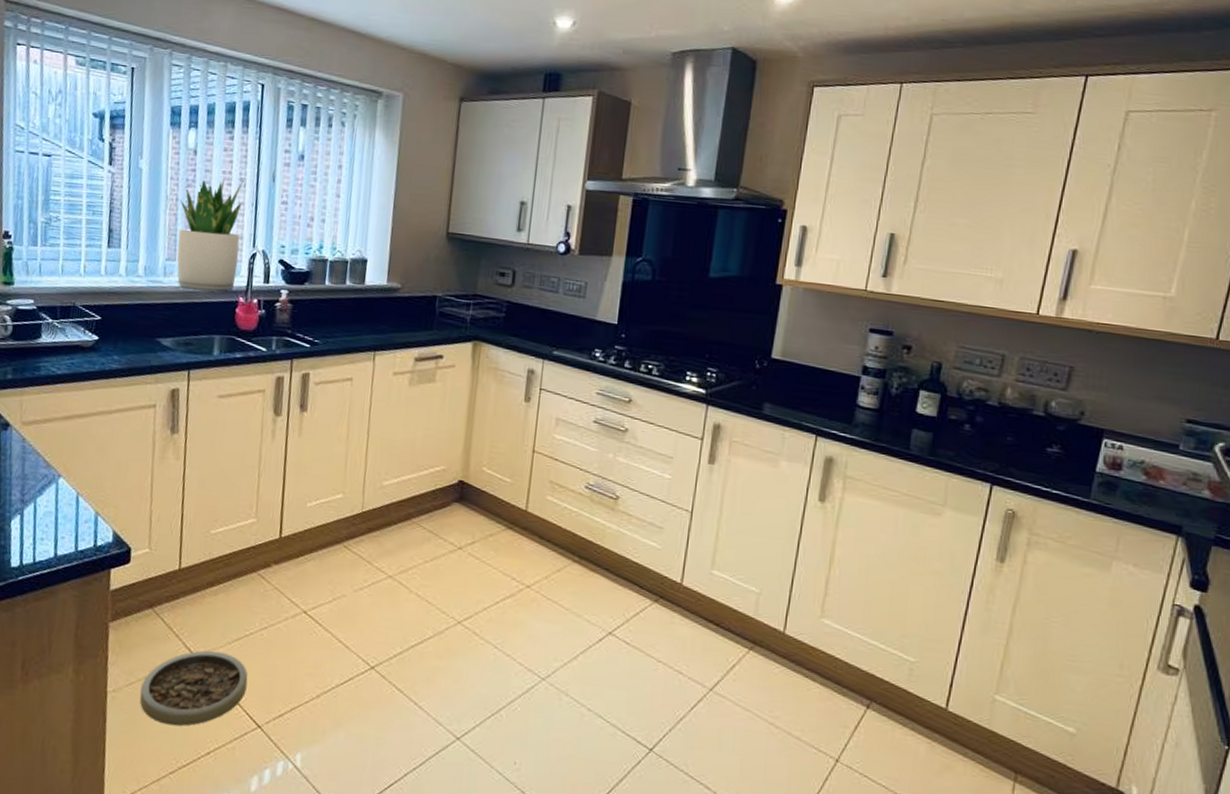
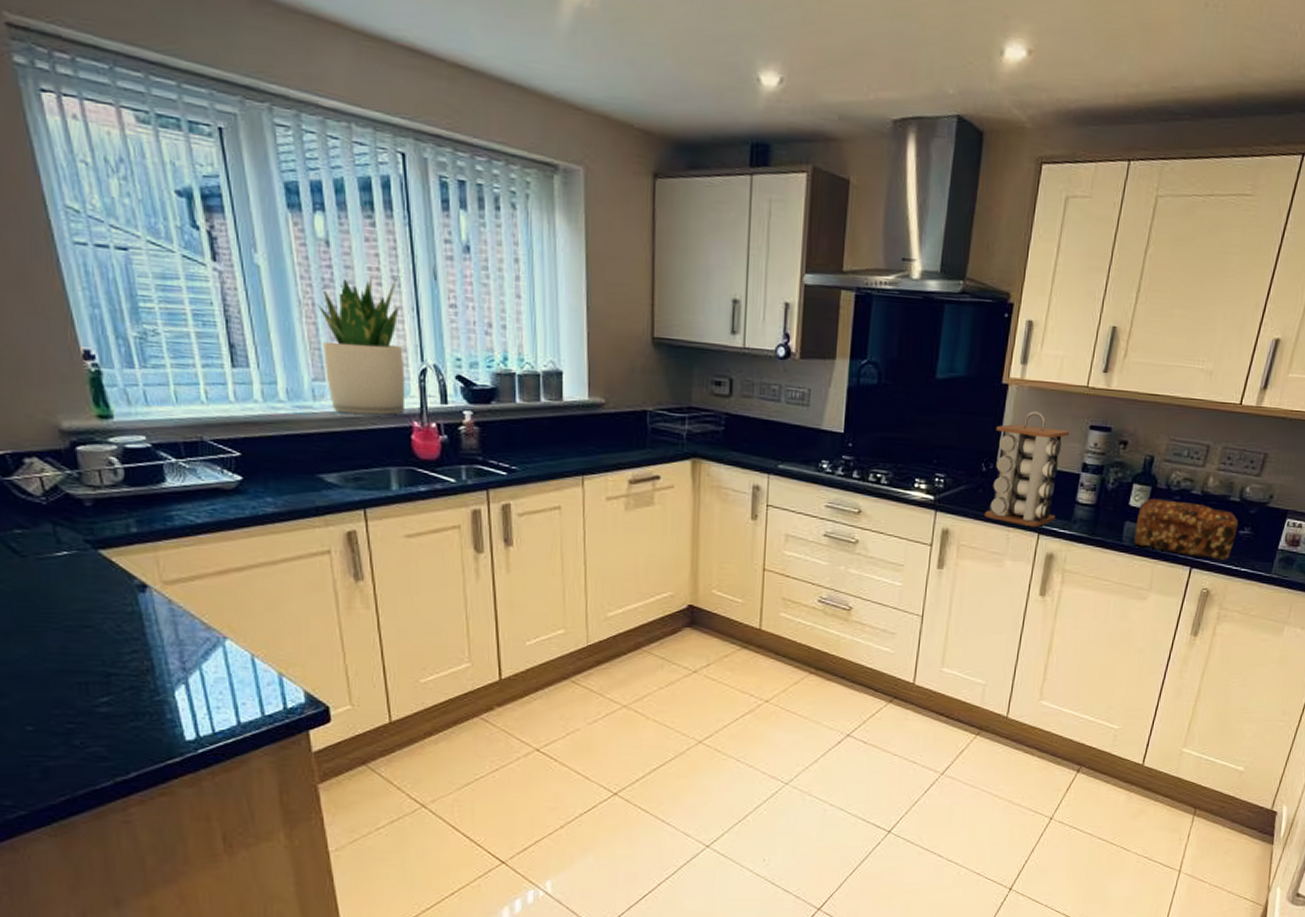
pet bowl: present [139,650,248,726] -> none [367,798,484,874]
spice rack: none [757,312,847,429] -> present [984,411,1069,528]
bread loaf: none [923,406,1045,480] -> present [1133,498,1239,560]

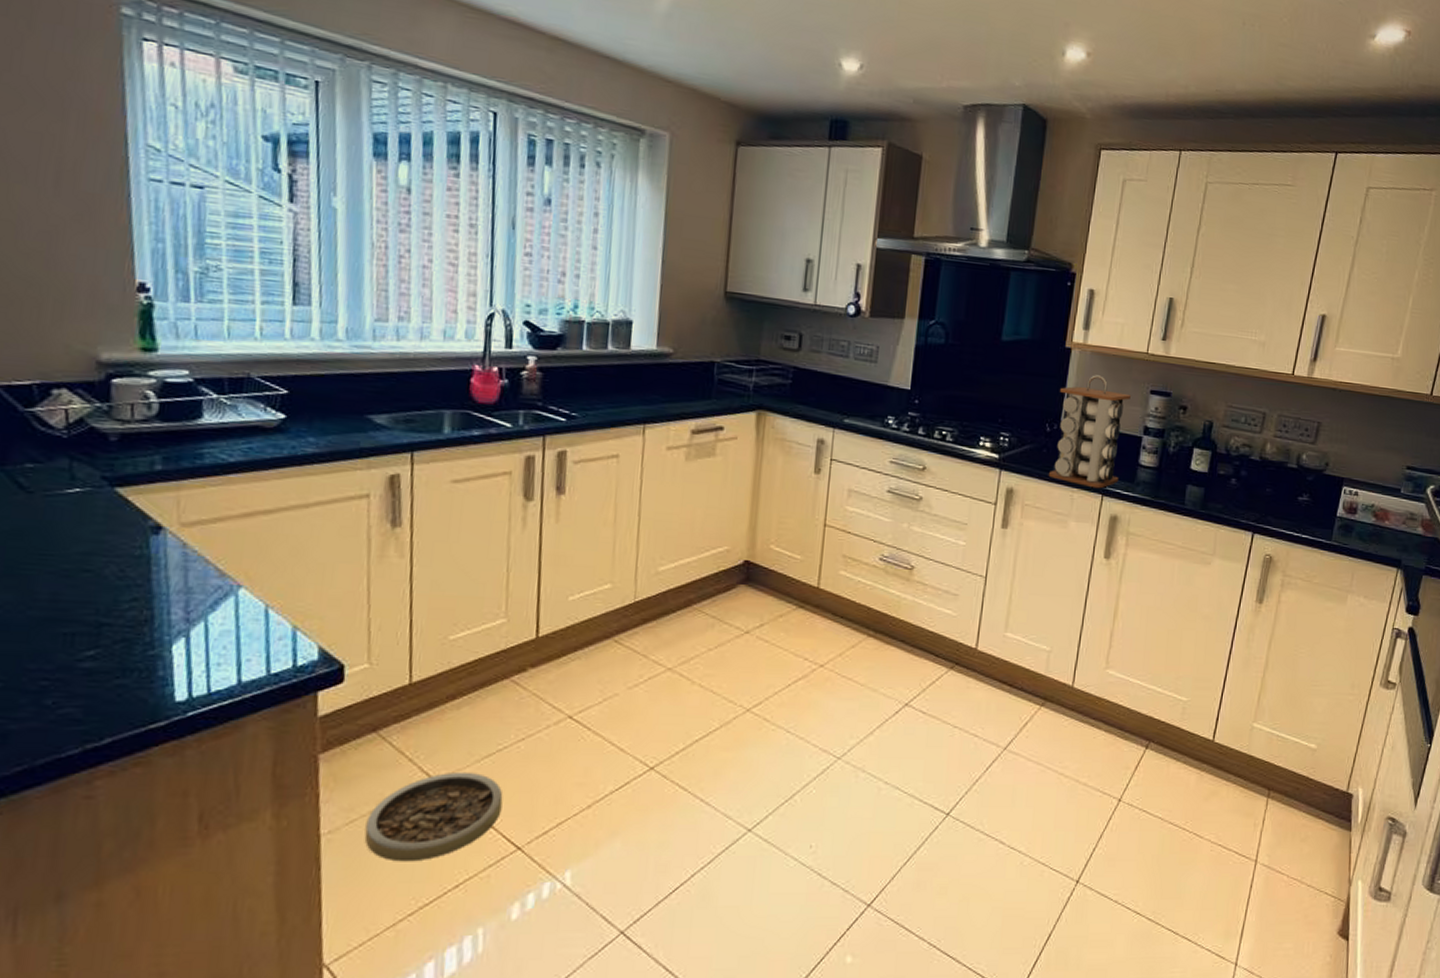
planter: present [317,275,406,415] -> none [389,222,475,358]
pet bowl: none [367,798,484,874] -> present [364,771,503,862]
bread loaf: present [1133,498,1239,560] -> none [1196,462,1297,526]

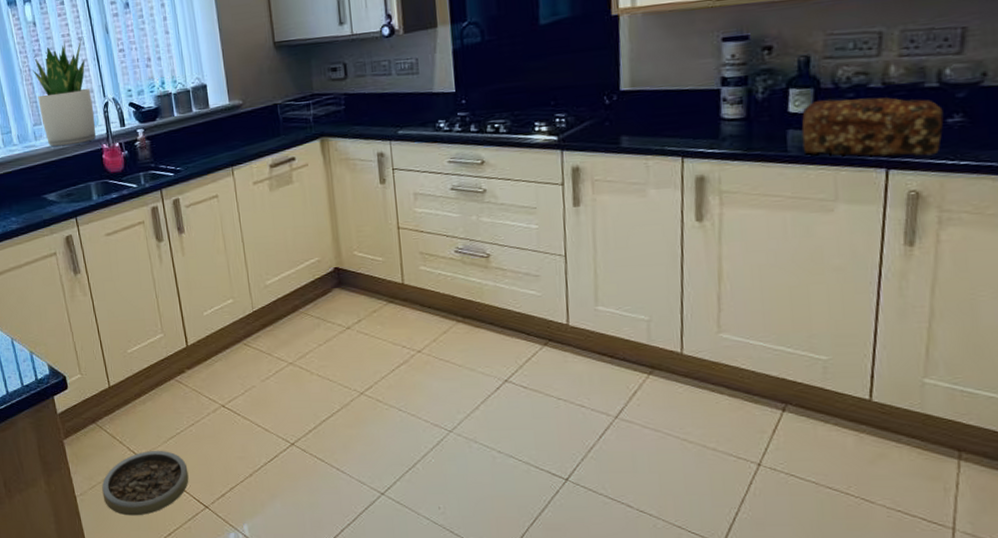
planter: none [389,222,475,358] -> present [31,39,97,147]
spice rack: present [1048,375,1131,489] -> none [614,35,699,152]
bread loaf: none [1196,462,1297,526] -> present [801,97,944,157]

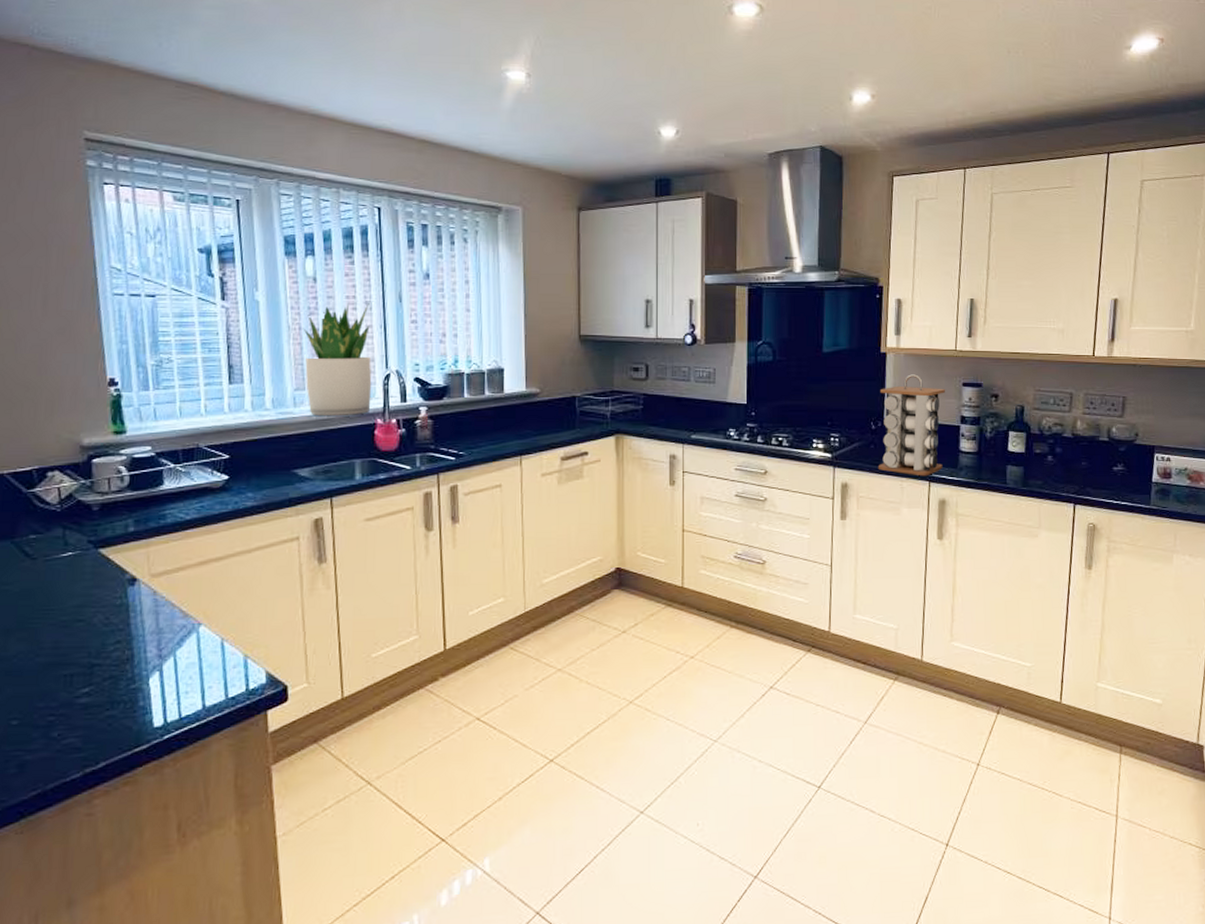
pet bowl: present [102,450,189,516] -> none [313,773,426,858]
spice rack: none [614,35,699,152] -> present [877,374,945,476]
bread loaf: present [801,97,944,157] -> none [1017,442,1112,496]

